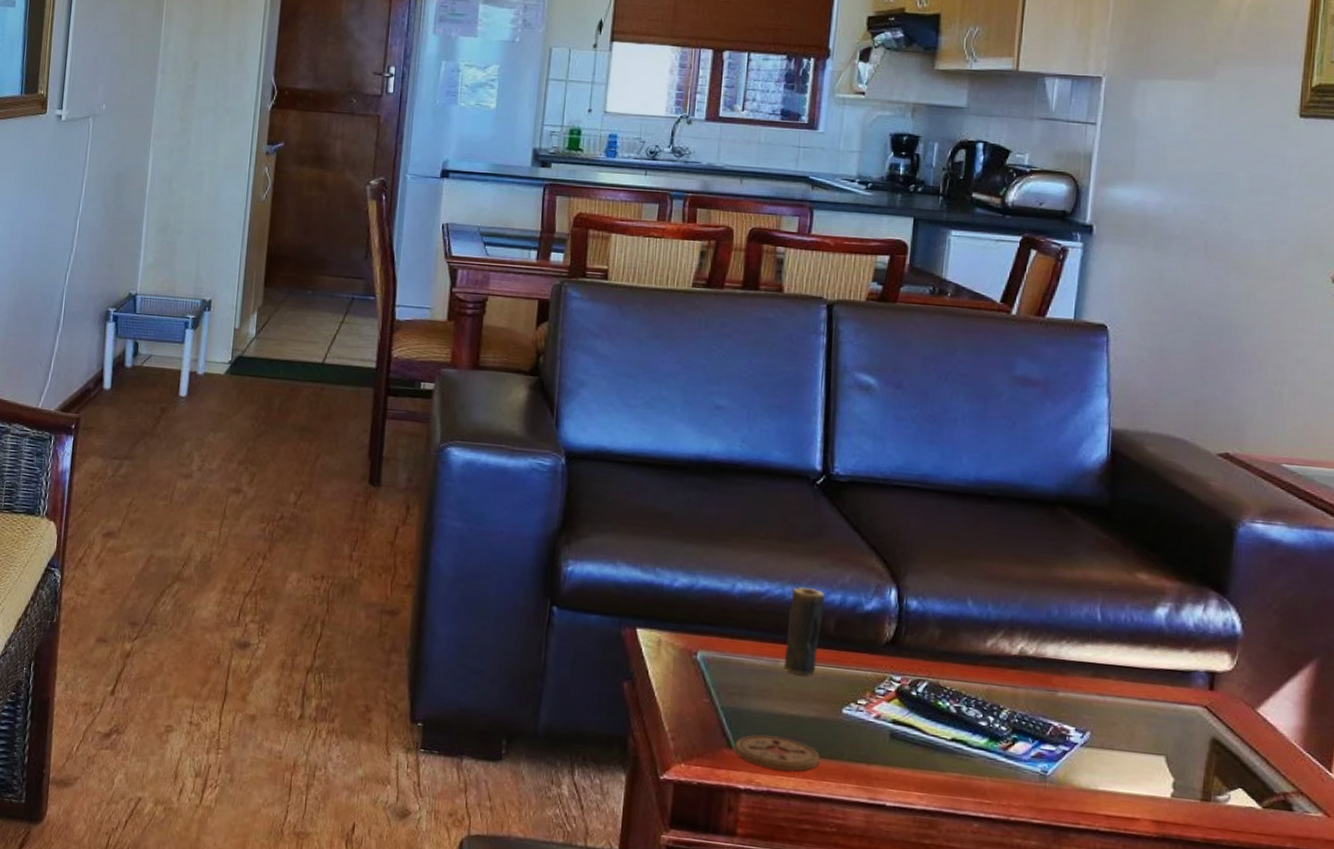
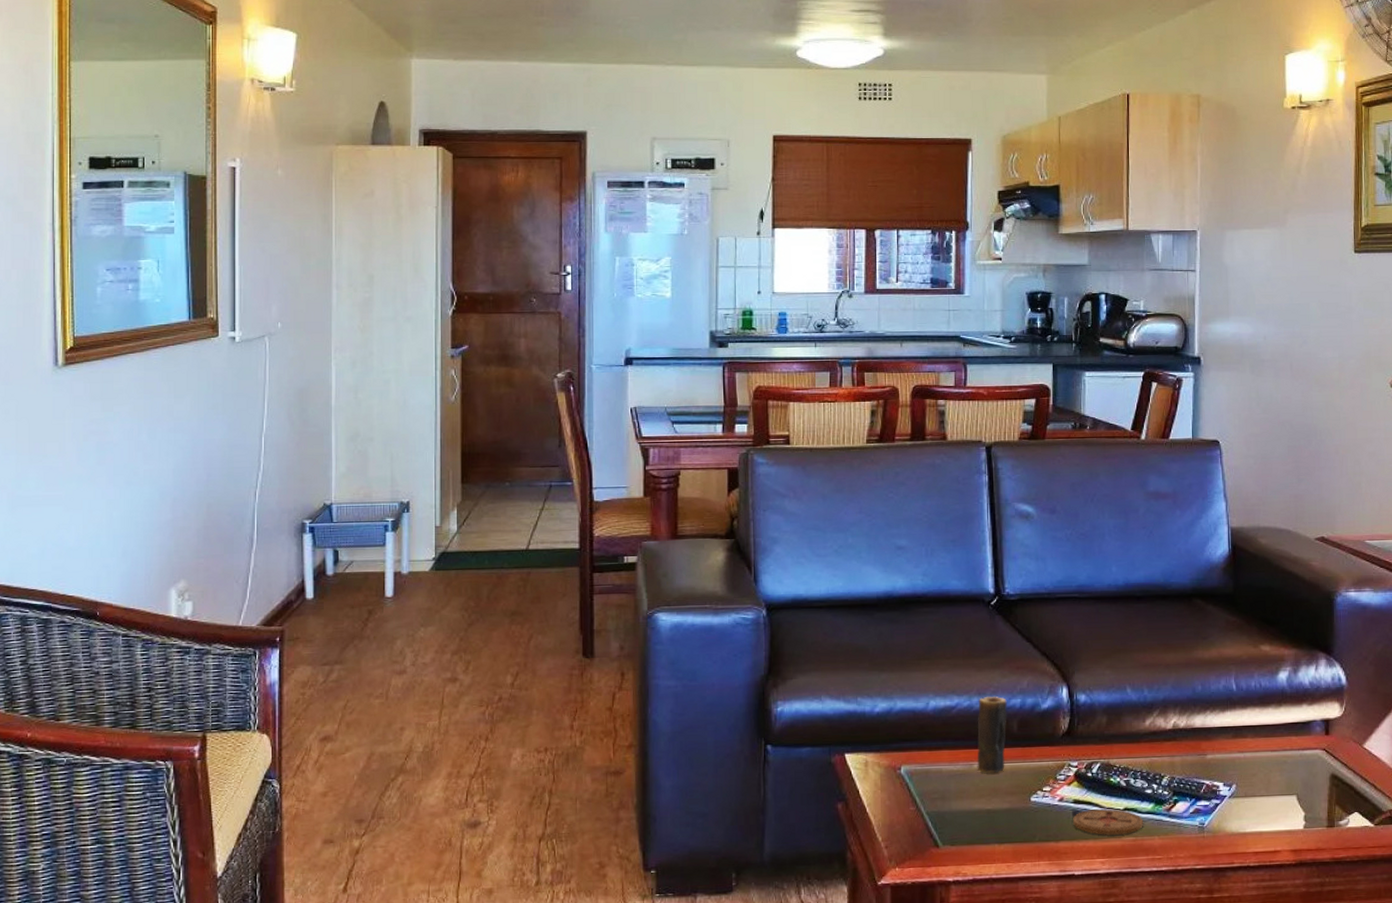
coaster: present [734,735,820,772] -> none [941,830,1015,860]
coaster: none [889,733,973,769] -> present [1073,808,1143,836]

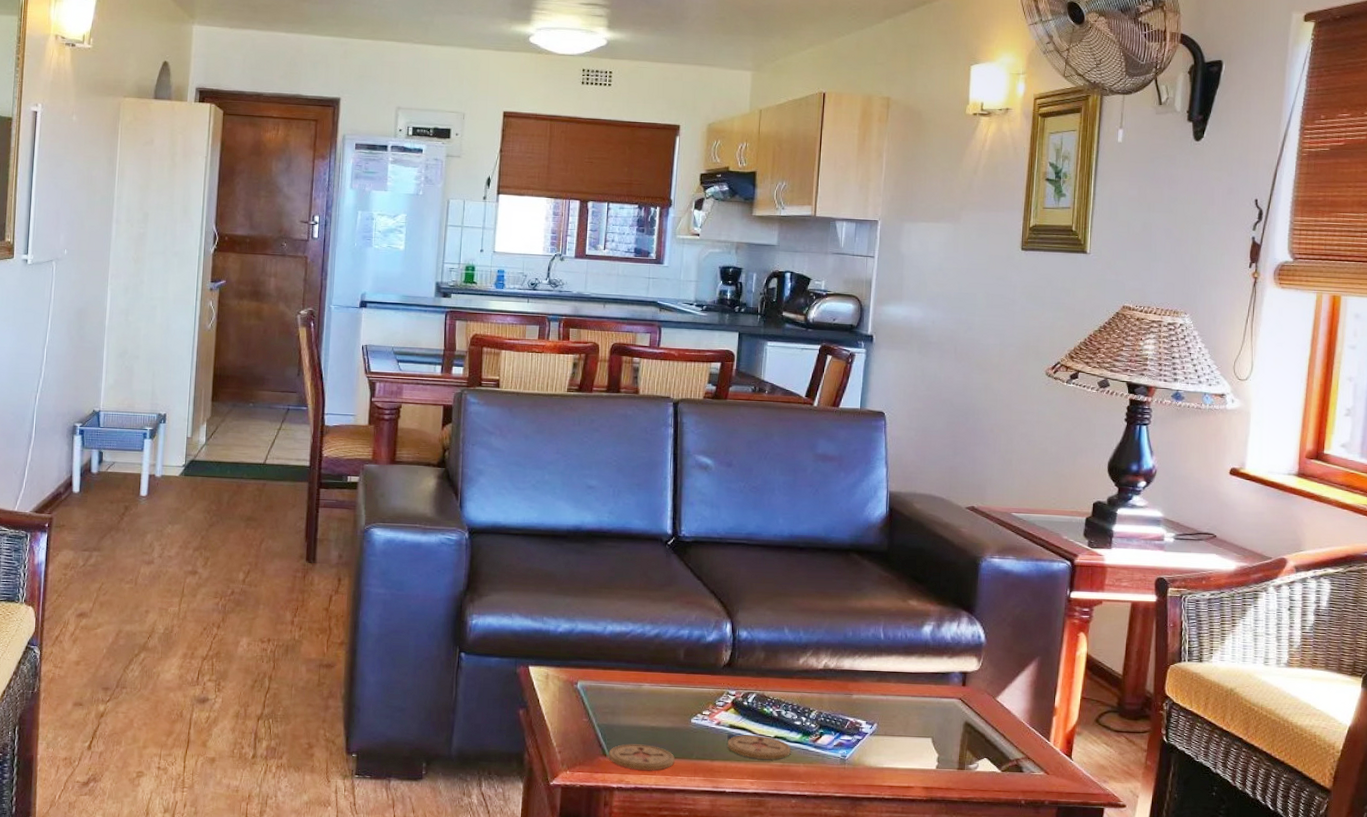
coaster: none [941,830,1015,860] -> present [608,744,675,771]
candle: present [977,696,1007,773] -> none [645,625,676,694]

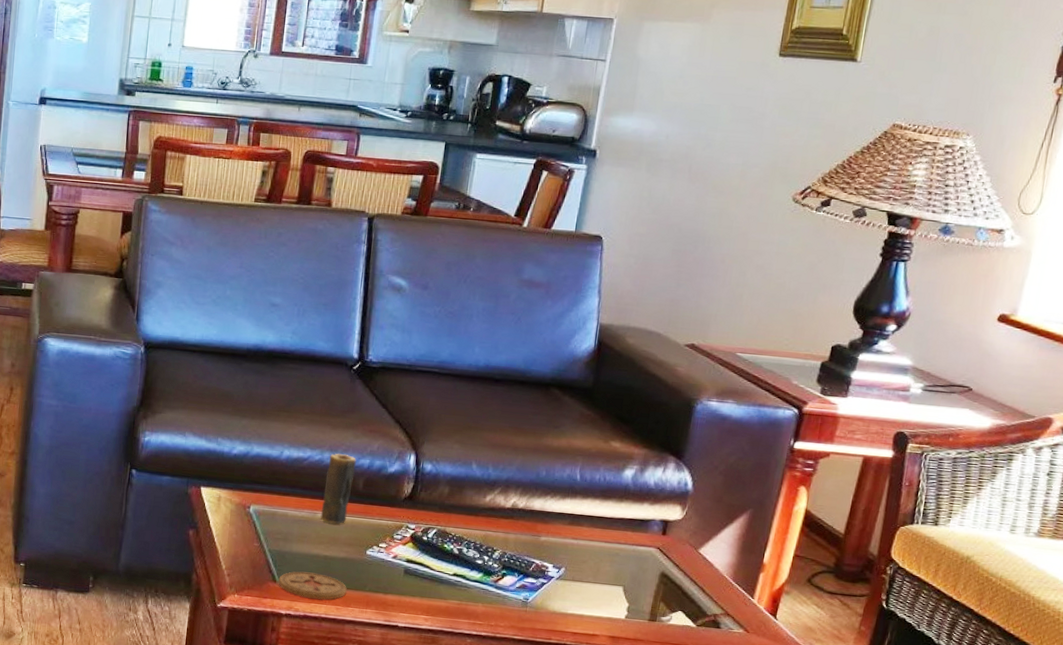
candle: none [645,625,676,694] -> present [320,453,356,524]
coaster: present [728,734,791,760] -> none [403,570,470,598]

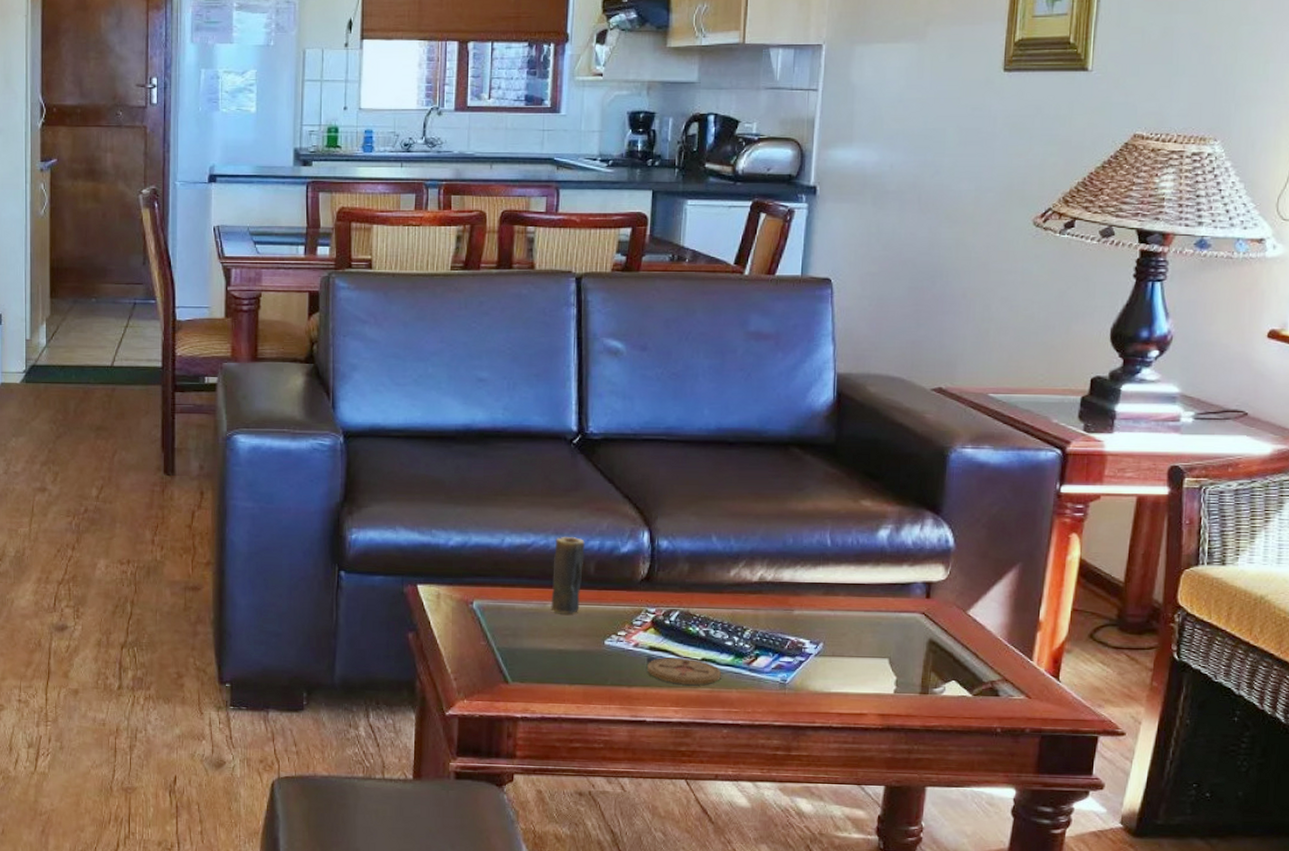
coaster: present [278,571,347,600] -> none [510,669,586,699]
coaster: none [403,570,470,598] -> present [647,657,721,685]

